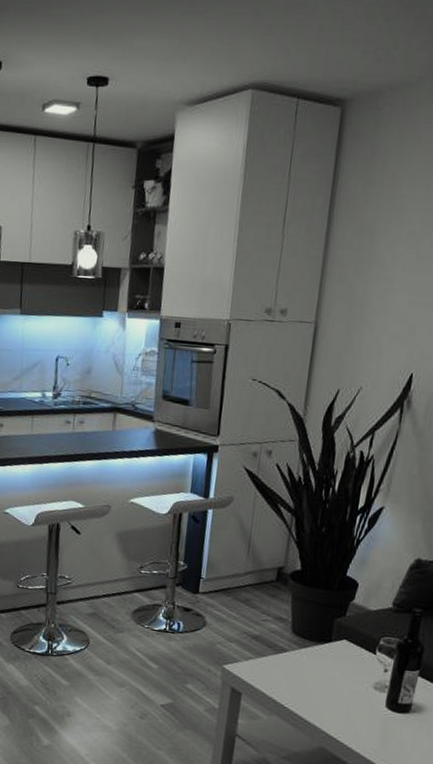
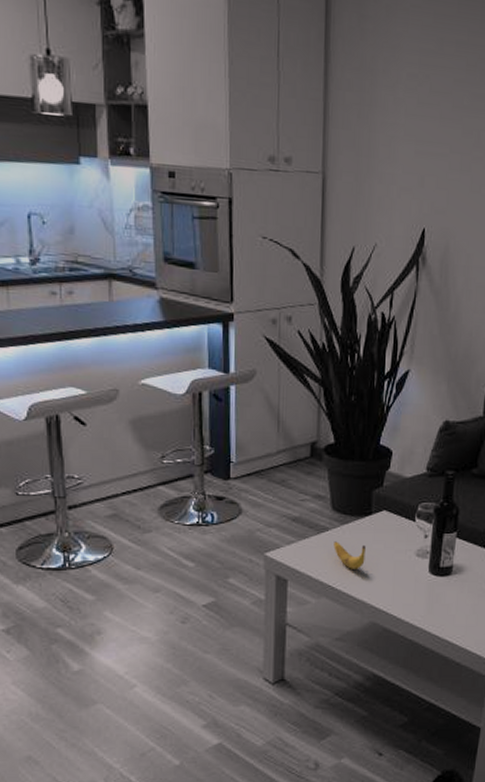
banana: none [290,663,322,693] -> present [333,541,366,569]

